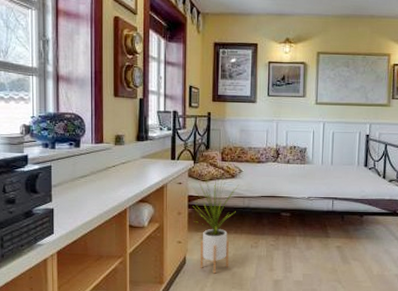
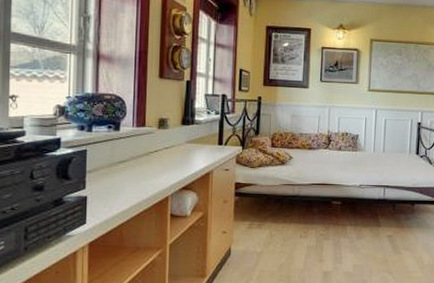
house plant: present [191,176,239,274] -> none [239,163,289,266]

